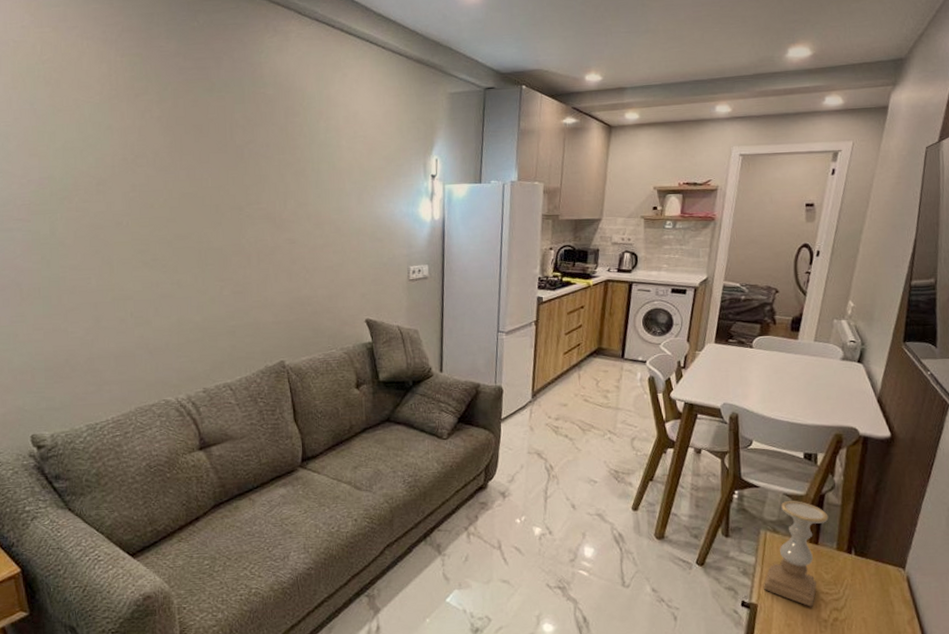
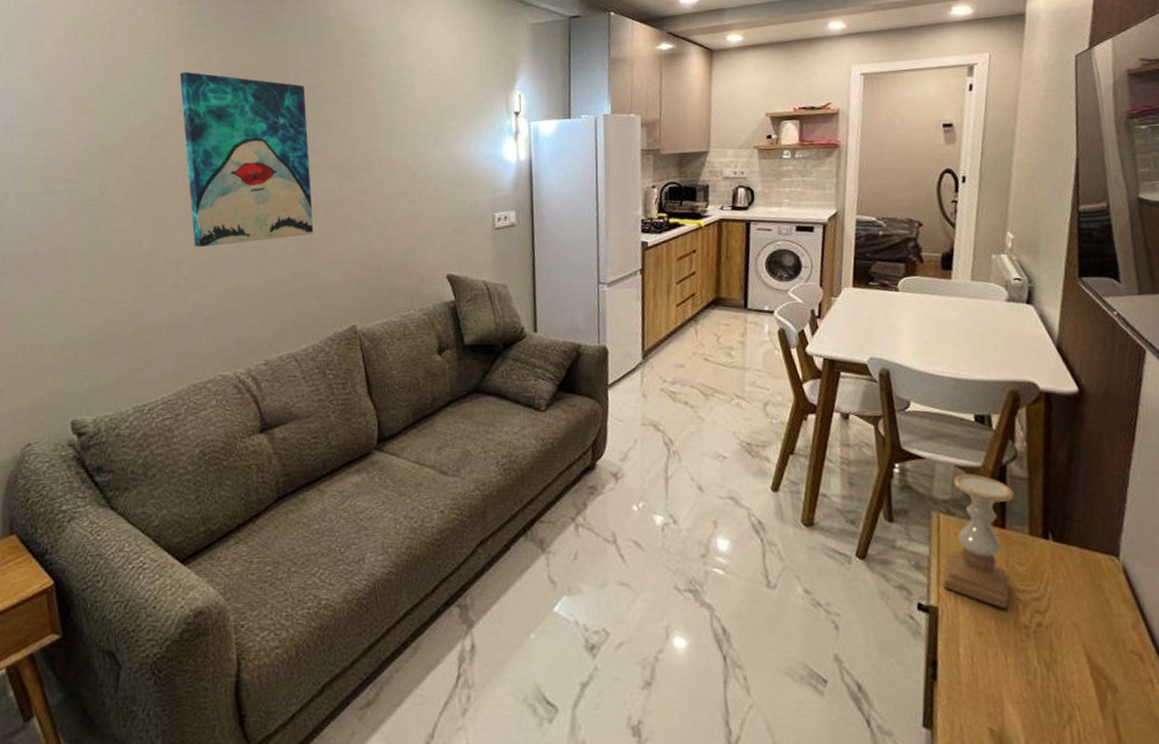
wall art: none [122,122,248,287] -> present [179,71,314,248]

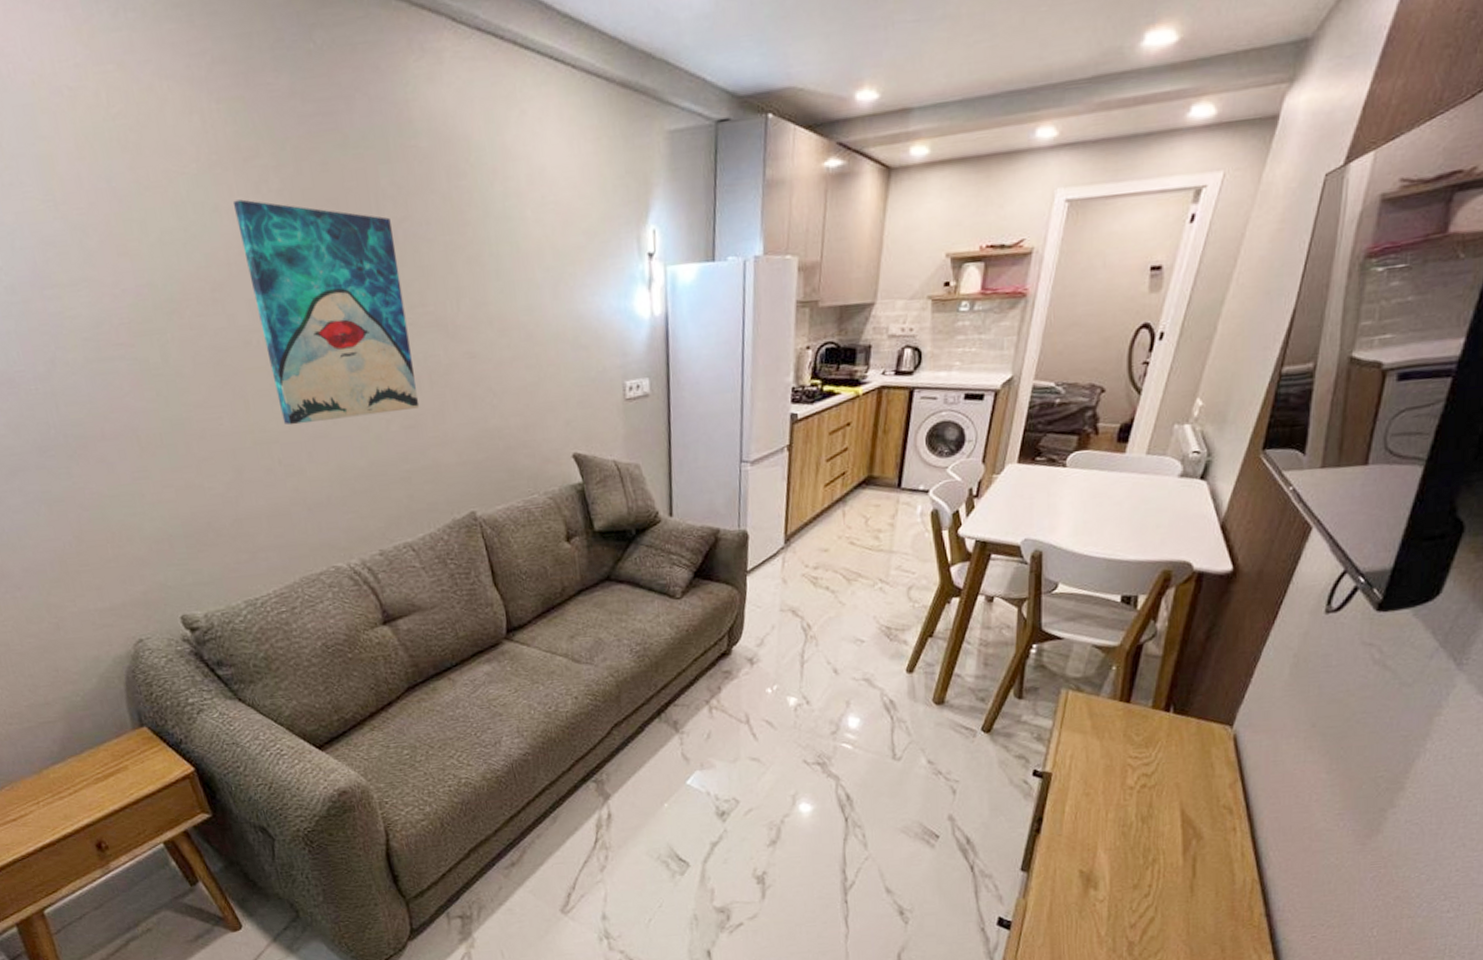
candle holder: present [943,474,1015,609] -> none [1061,653,1145,774]

